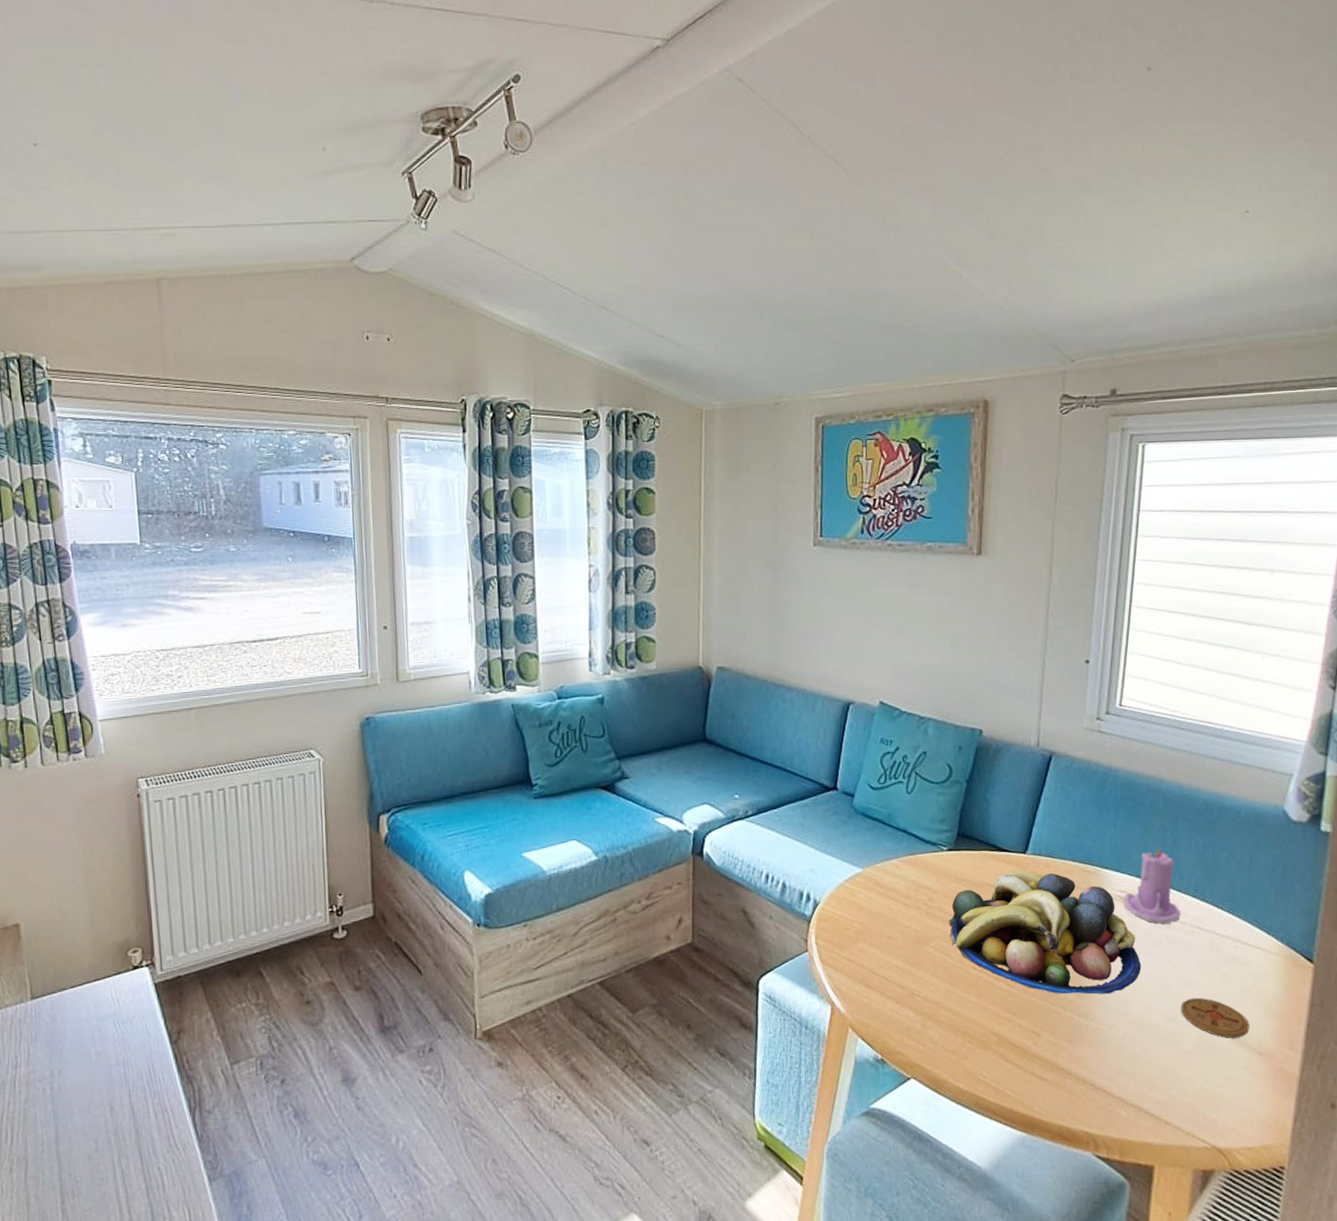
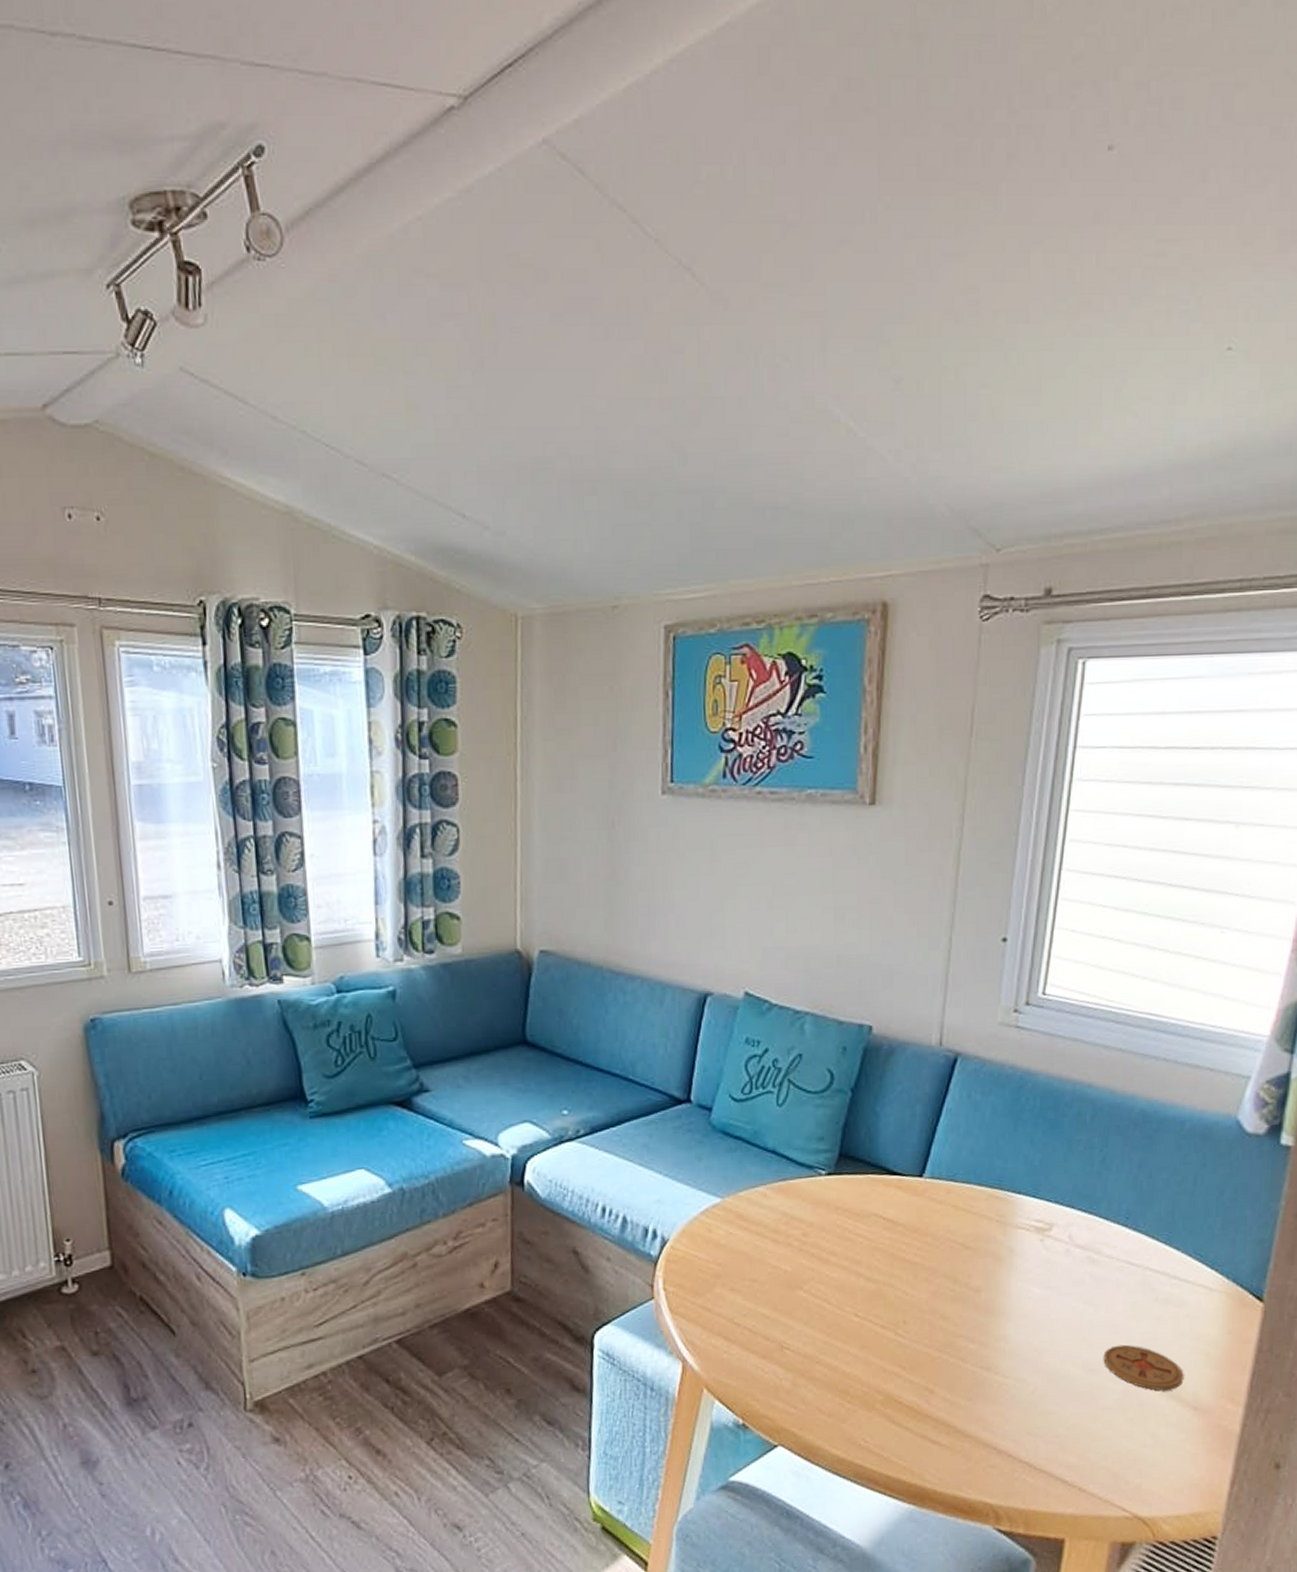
fruit bowl: present [948,870,1141,994] -> none [826,1197,1058,1344]
candle: present [1123,846,1180,924] -> none [1039,1165,1107,1259]

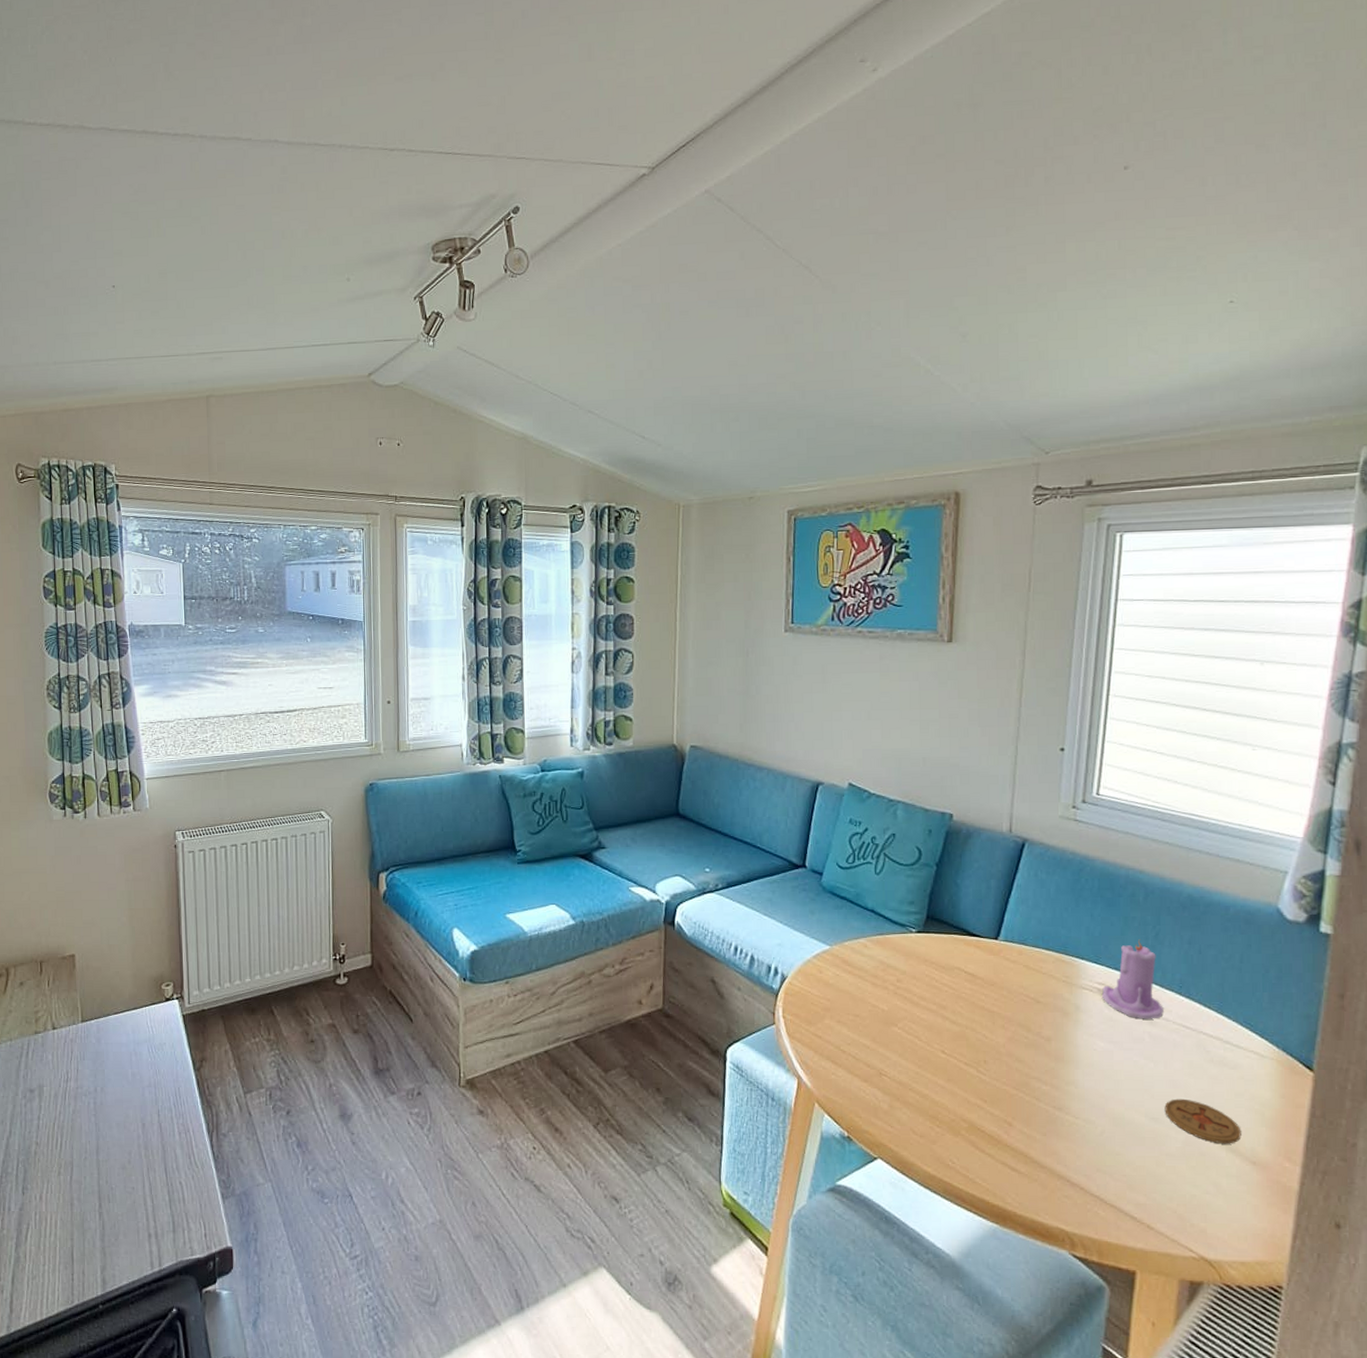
candle: none [1039,1165,1107,1259] -> present [1101,939,1164,1019]

